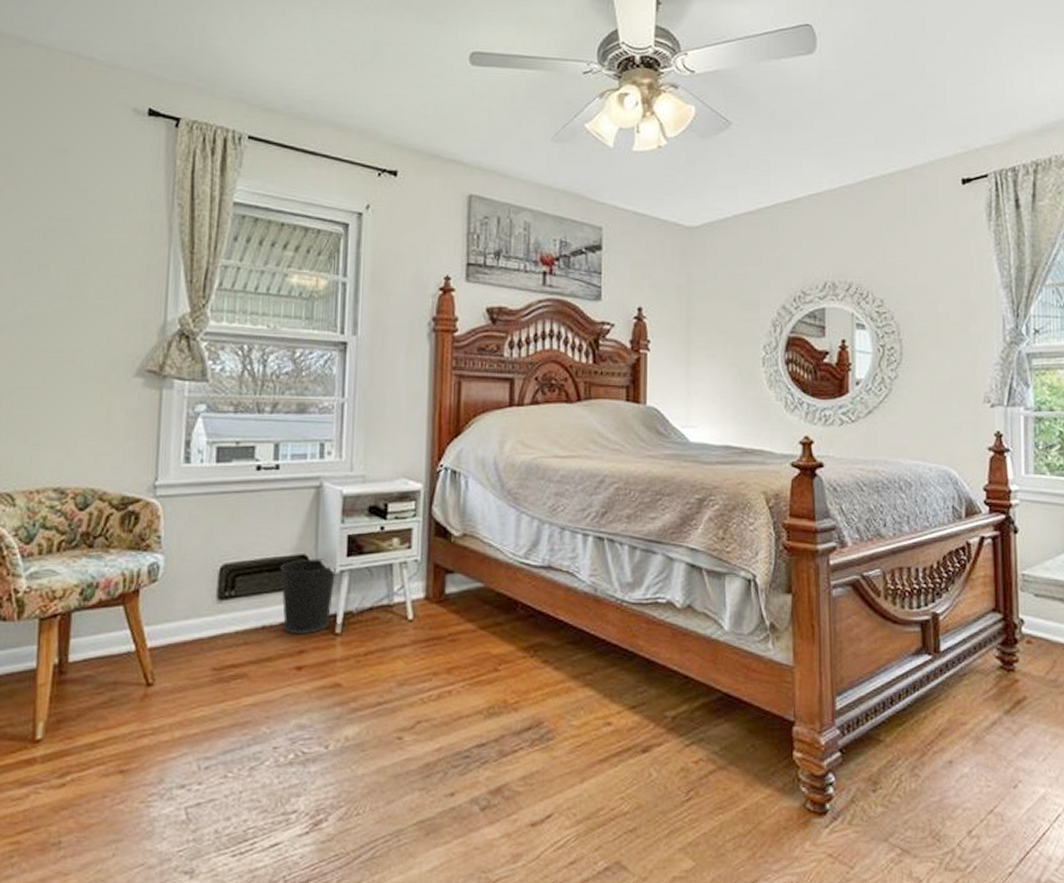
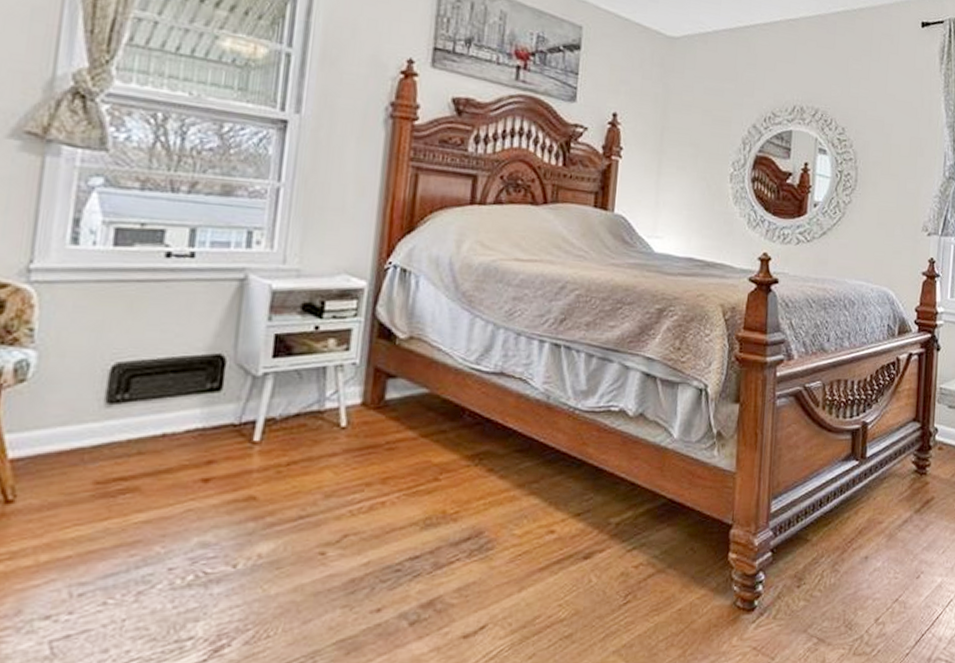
wastebasket: present [280,558,336,633] -> none [189,359,258,442]

